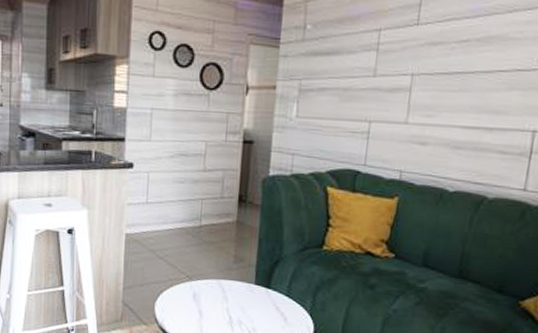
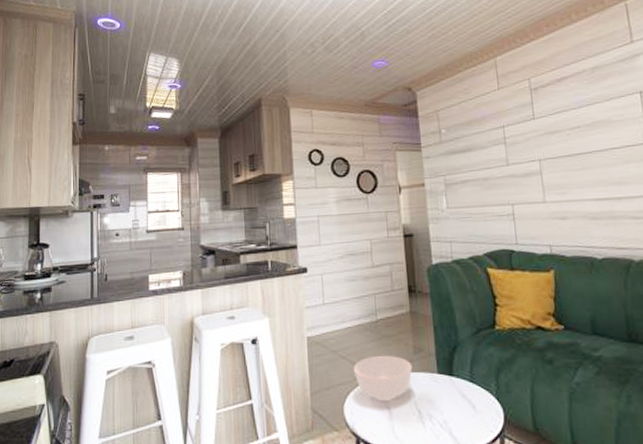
bowl: none [169,260,231,305] -> present [353,356,413,402]

